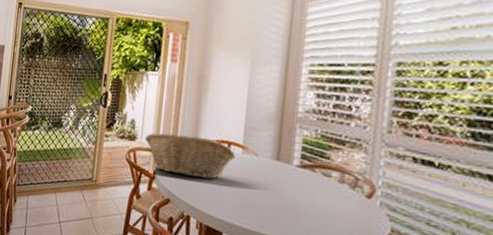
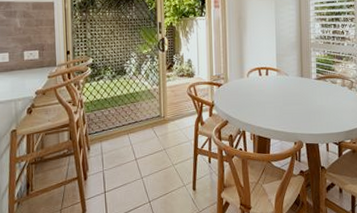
fruit basket: present [144,132,236,179] -> none [201,67,273,100]

